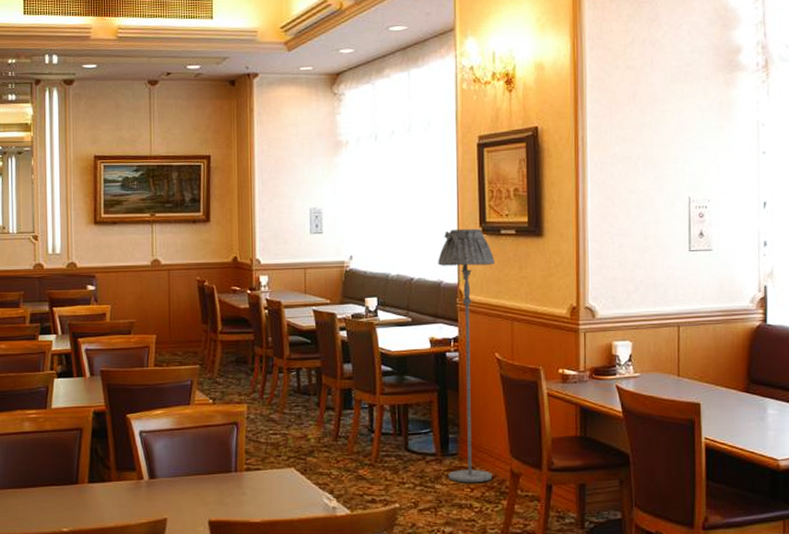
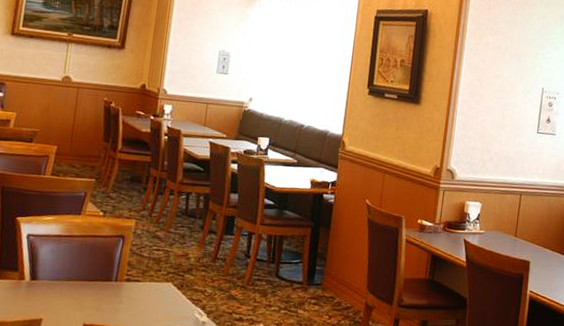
floor lamp: present [438,228,495,483] -> none [310,87,377,312]

